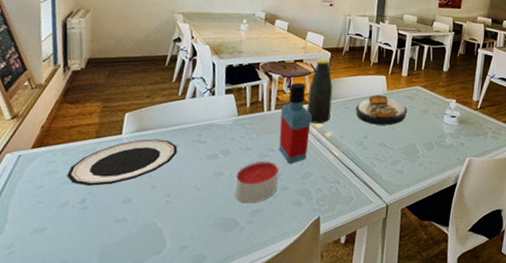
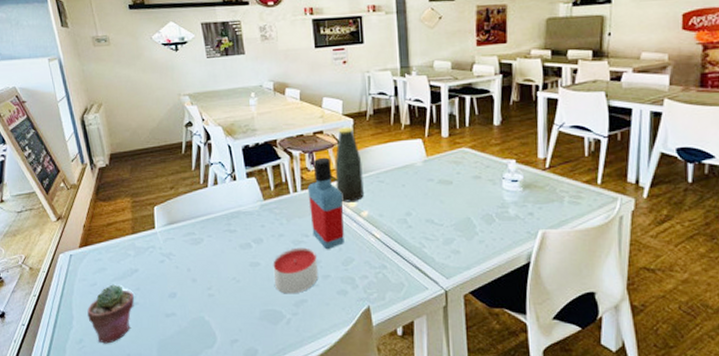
potted succulent: none [25,187,84,249] -> present [87,284,134,344]
plate: present [66,139,178,186] -> none [114,231,211,282]
plate: present [355,95,408,125] -> none [391,163,456,198]

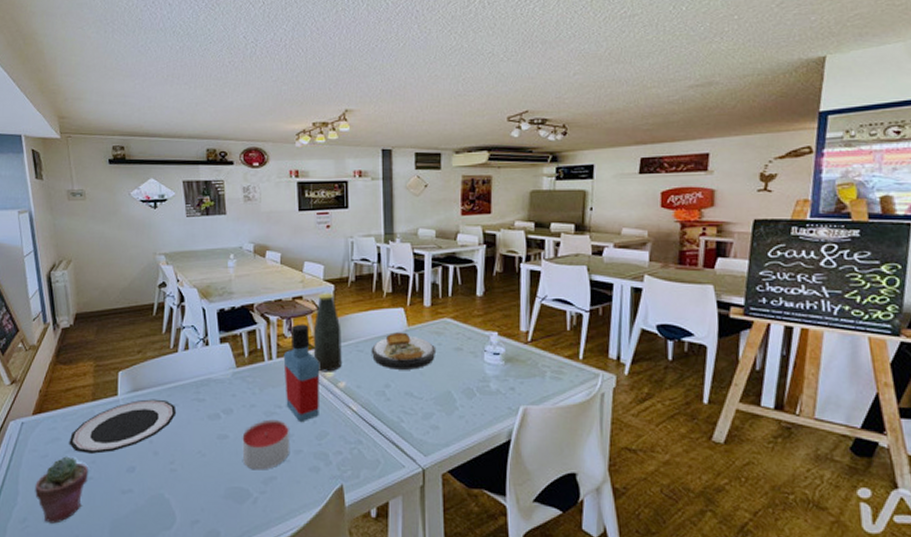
plate: none [114,231,211,282] -> present [69,399,177,454]
plate: none [391,163,456,198] -> present [371,332,437,370]

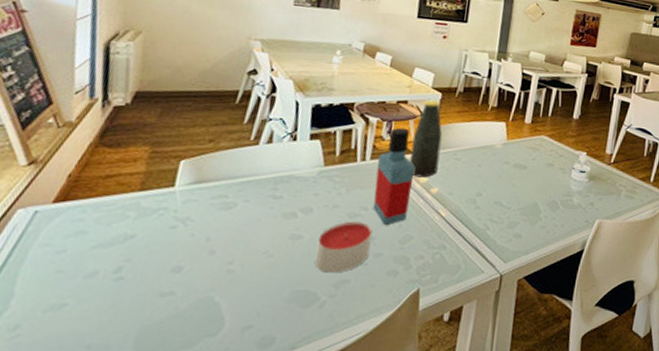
potted succulent: present [35,456,88,524] -> none [37,252,120,331]
plate: present [69,399,177,454] -> none [98,192,246,251]
plate: present [371,332,437,370] -> none [468,144,530,181]

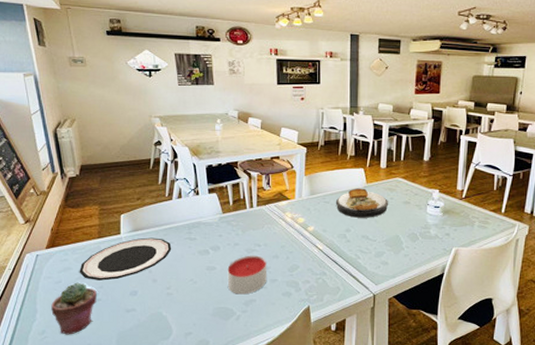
potted succulent: none [37,252,120,331] -> present [51,282,97,335]
plate: none [98,192,246,251] -> present [79,237,172,281]
bottle: present [373,127,415,225] -> none [262,179,293,257]
bottle: present [409,100,443,178] -> none [287,154,312,219]
plate: none [468,144,530,181] -> present [335,188,389,218]

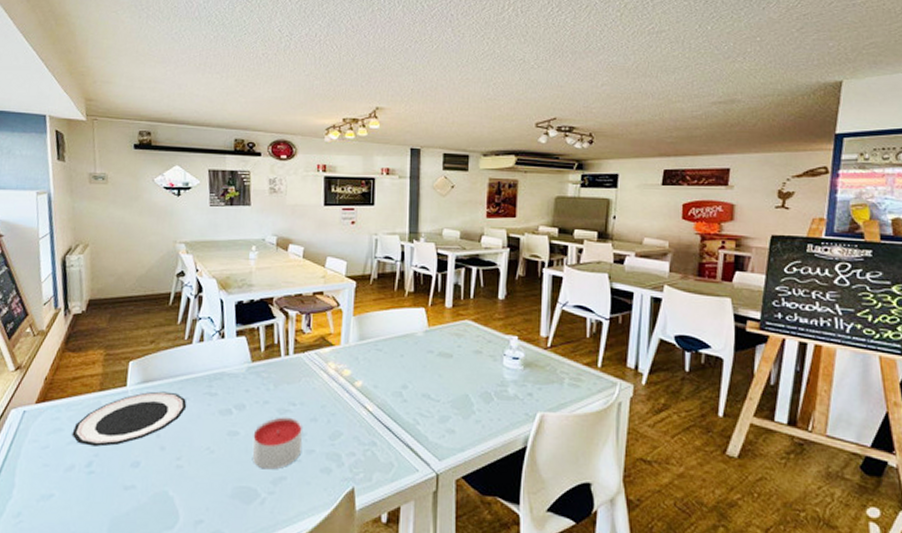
potted succulent: present [51,282,97,335] -> none [32,448,90,519]
plate: present [335,188,389,218] -> none [389,332,456,371]

